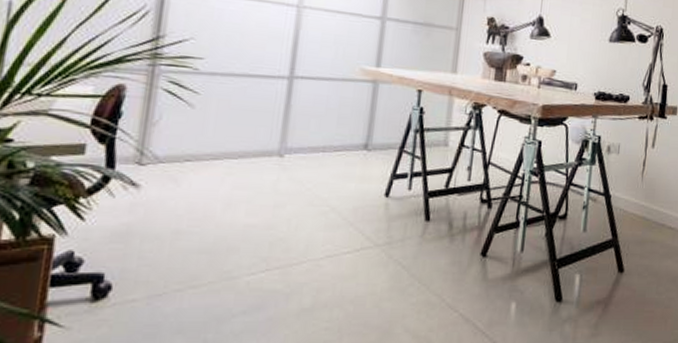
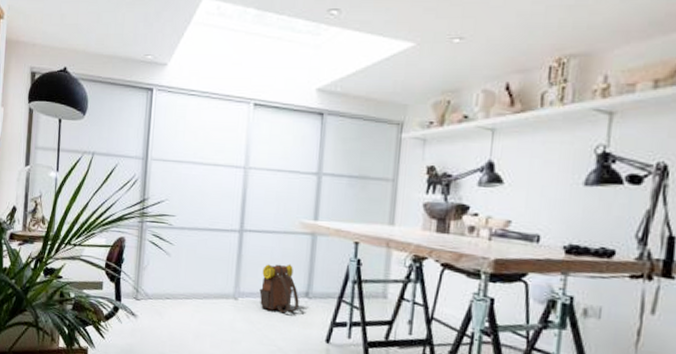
backpack: none [311,114,357,169] -> present [259,264,299,314]

